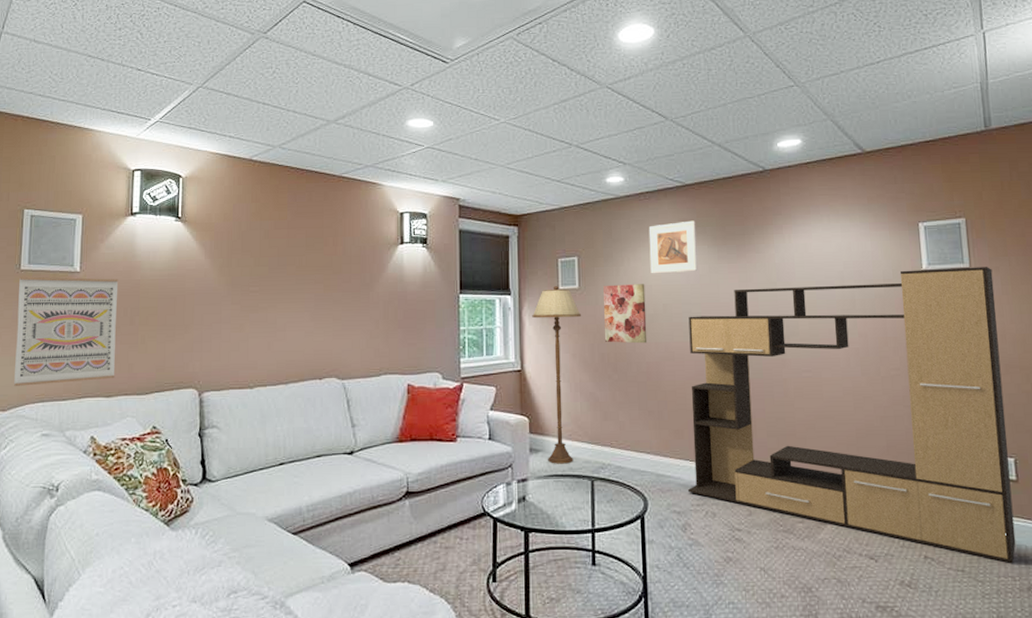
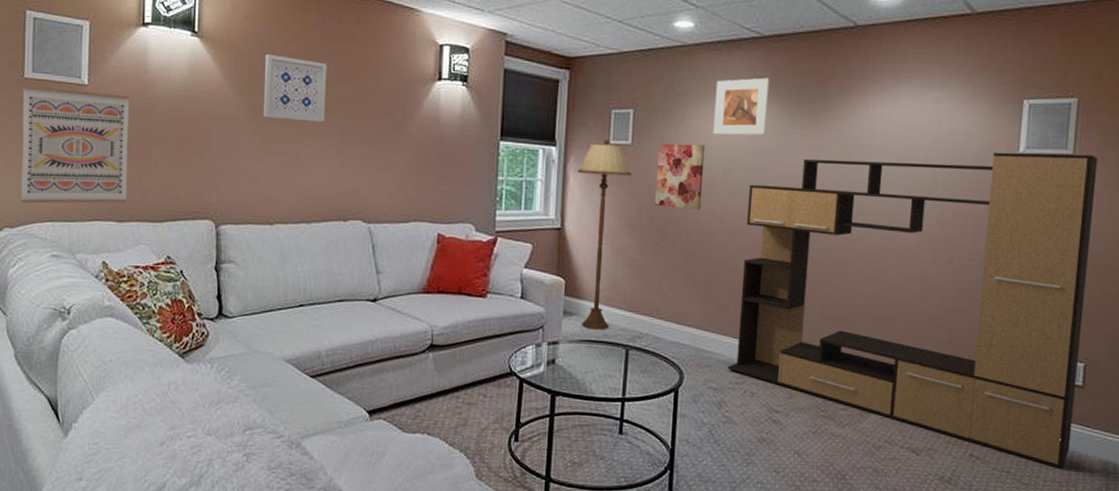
wall art: none [242,232,300,290] -> present [263,53,327,122]

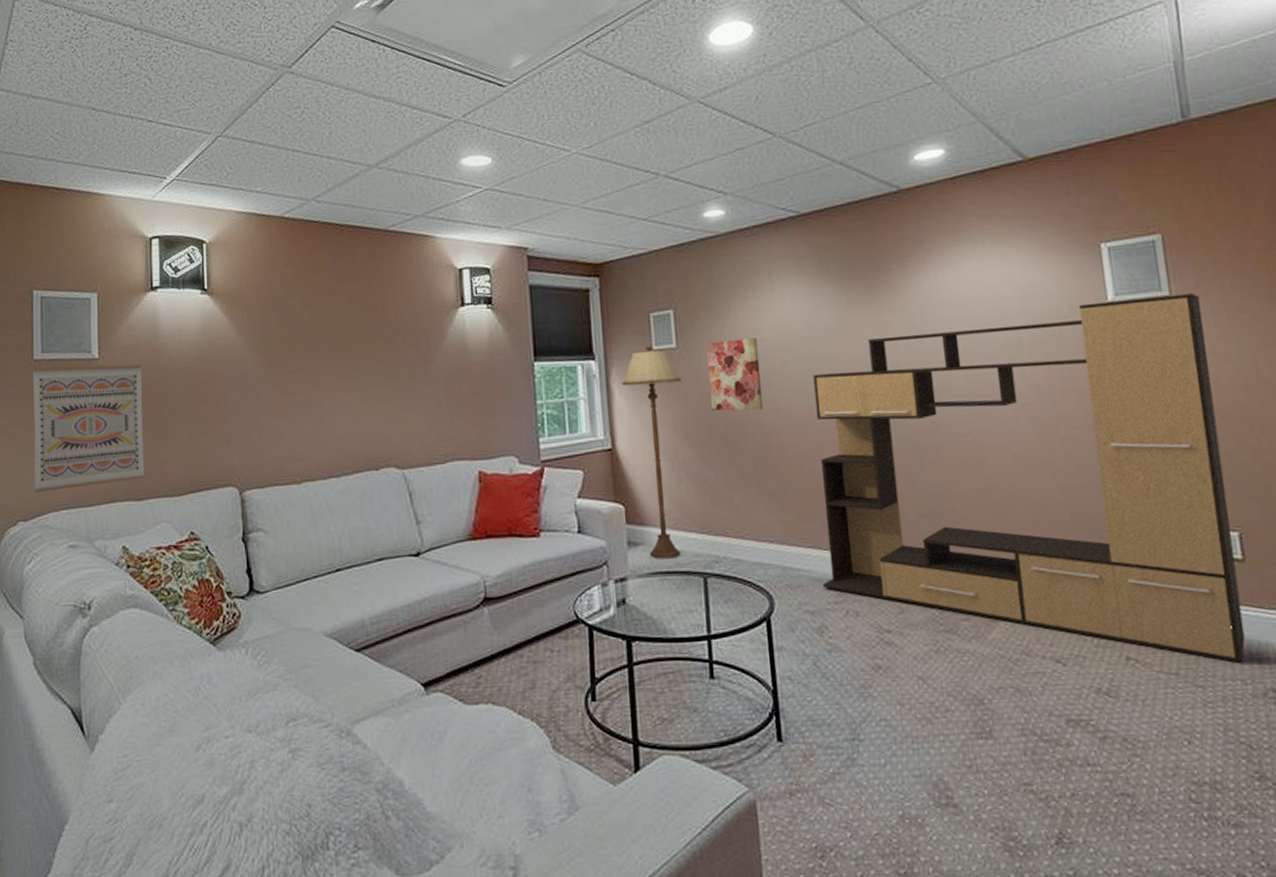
wall art: present [263,53,327,122] -> none [278,302,346,369]
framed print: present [713,78,770,136] -> none [758,257,822,326]

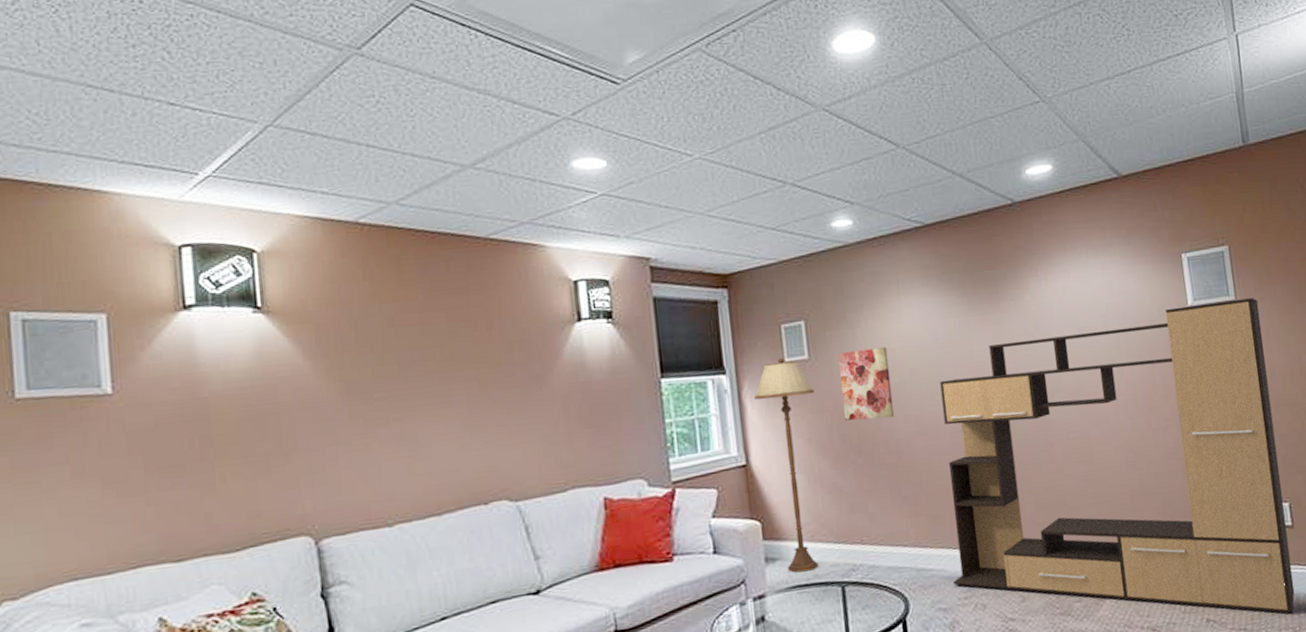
wall art: present [33,364,145,492] -> none [15,399,186,563]

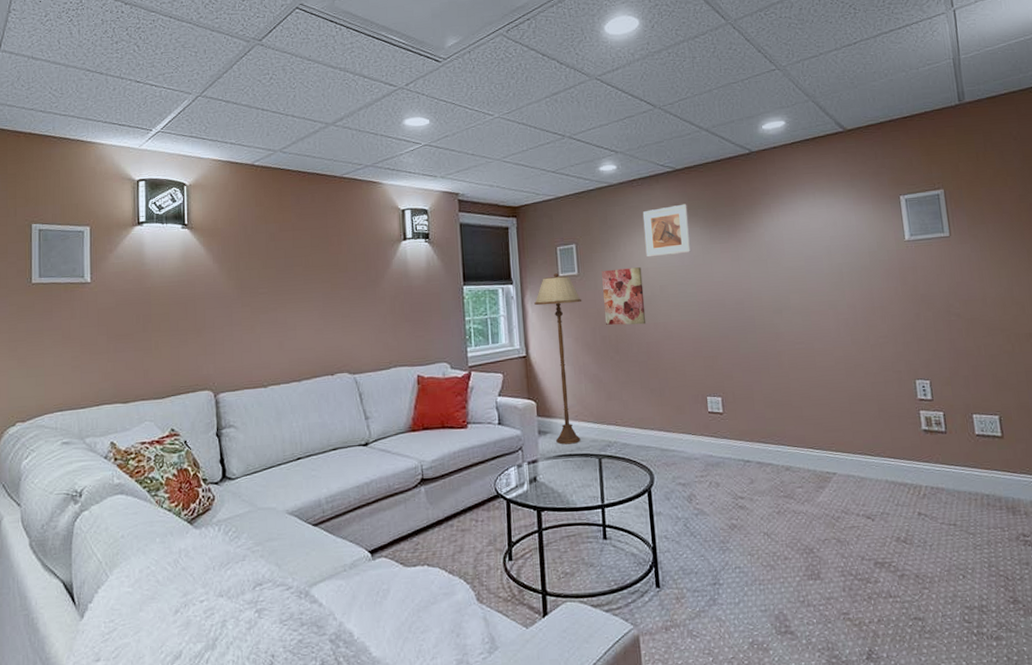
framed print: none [886,267,947,335] -> present [642,204,692,258]
media console: present [940,298,1295,614] -> none [684,235,1004,515]

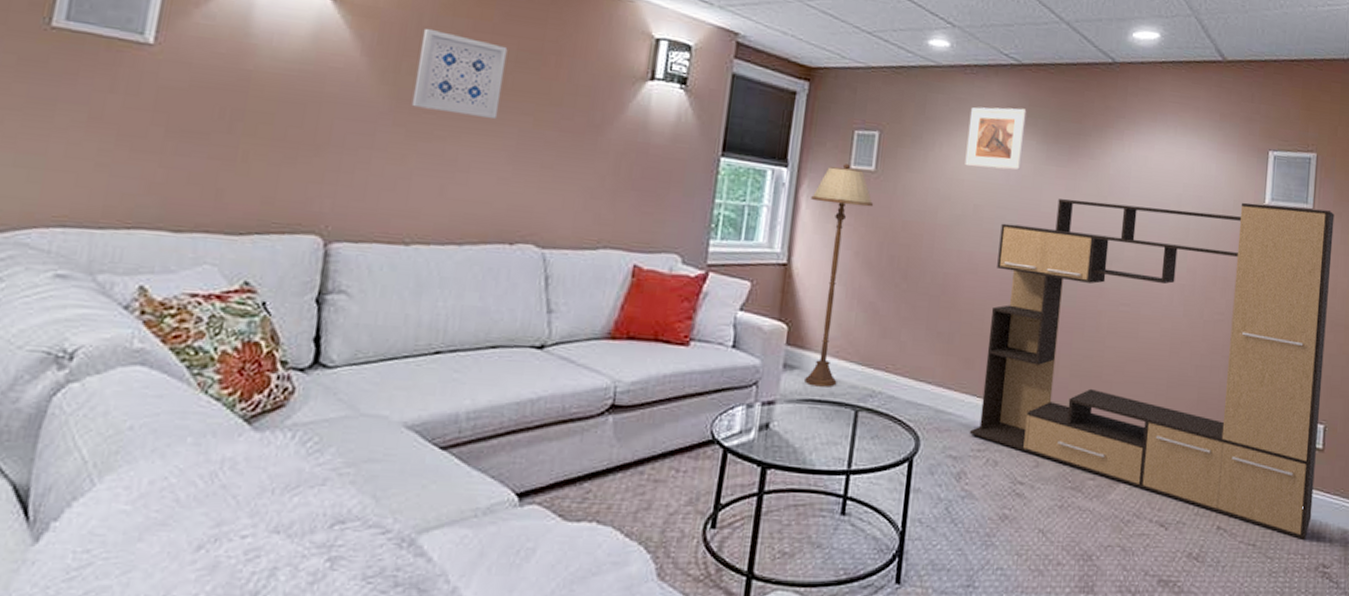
wall art: none [249,235,307,292] -> present [411,28,508,119]
wall art: present [602,267,646,326] -> none [897,172,956,250]
media console: none [684,235,1004,515] -> present [969,199,1335,539]

